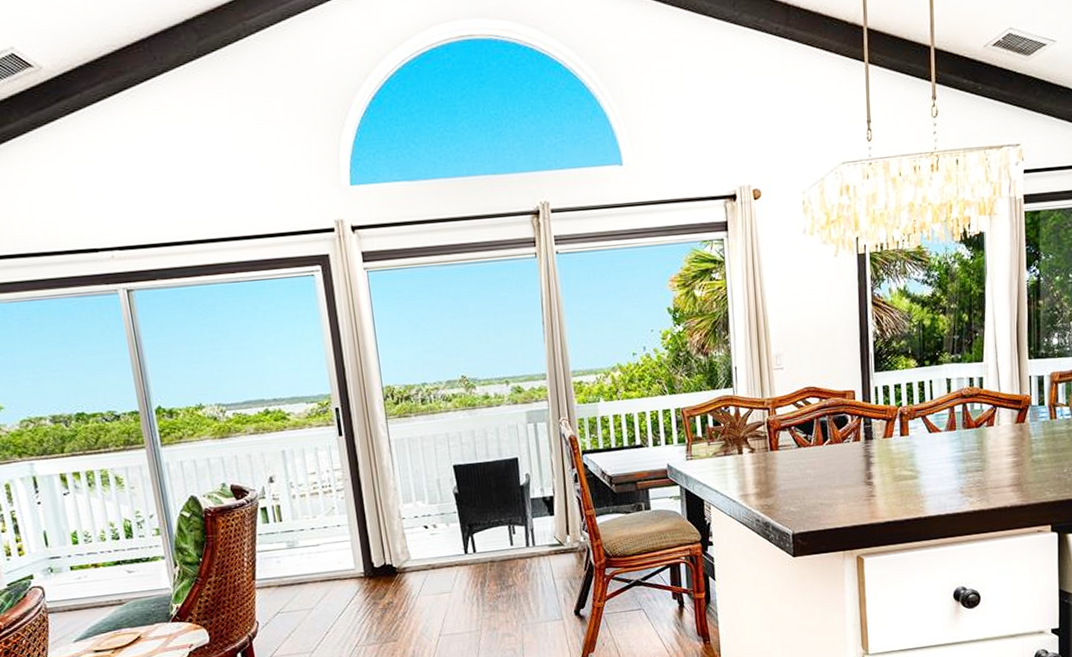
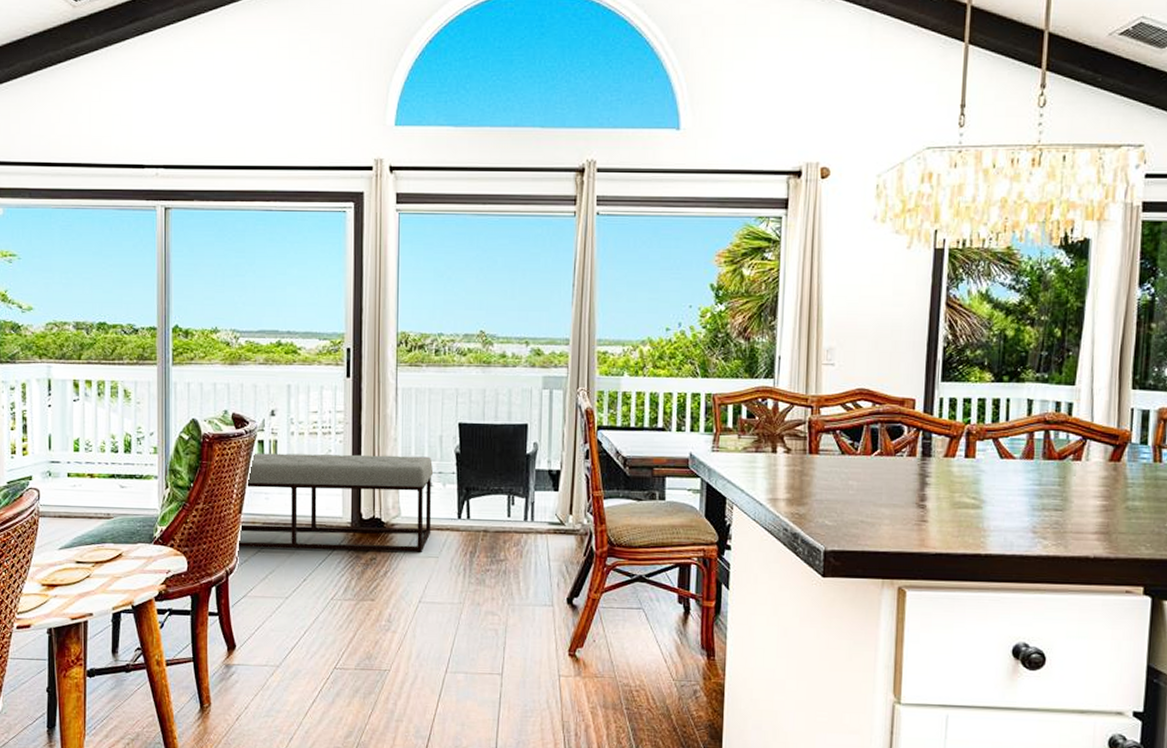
bench: none [170,500,442,613] -> present [165,453,434,552]

